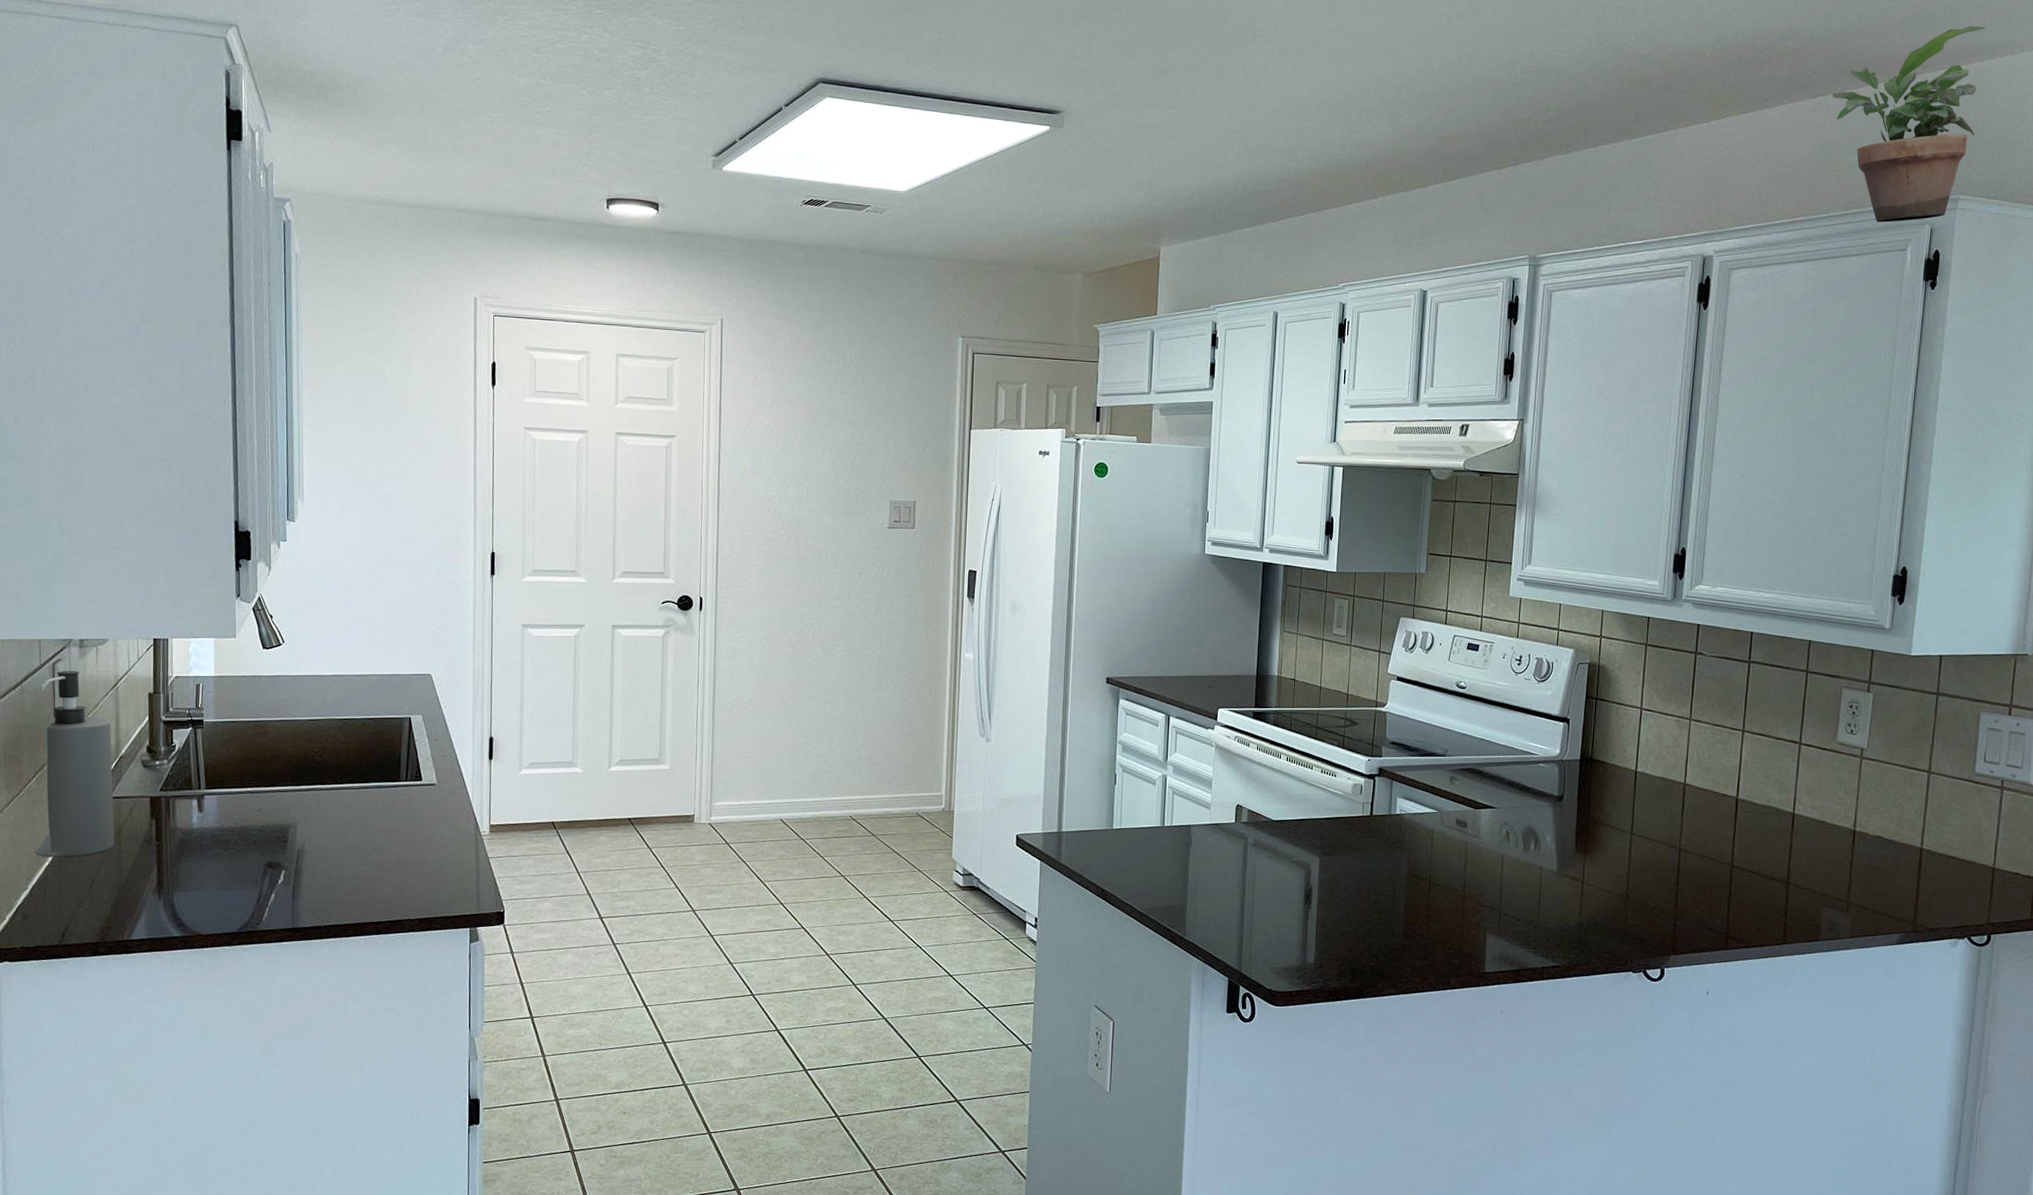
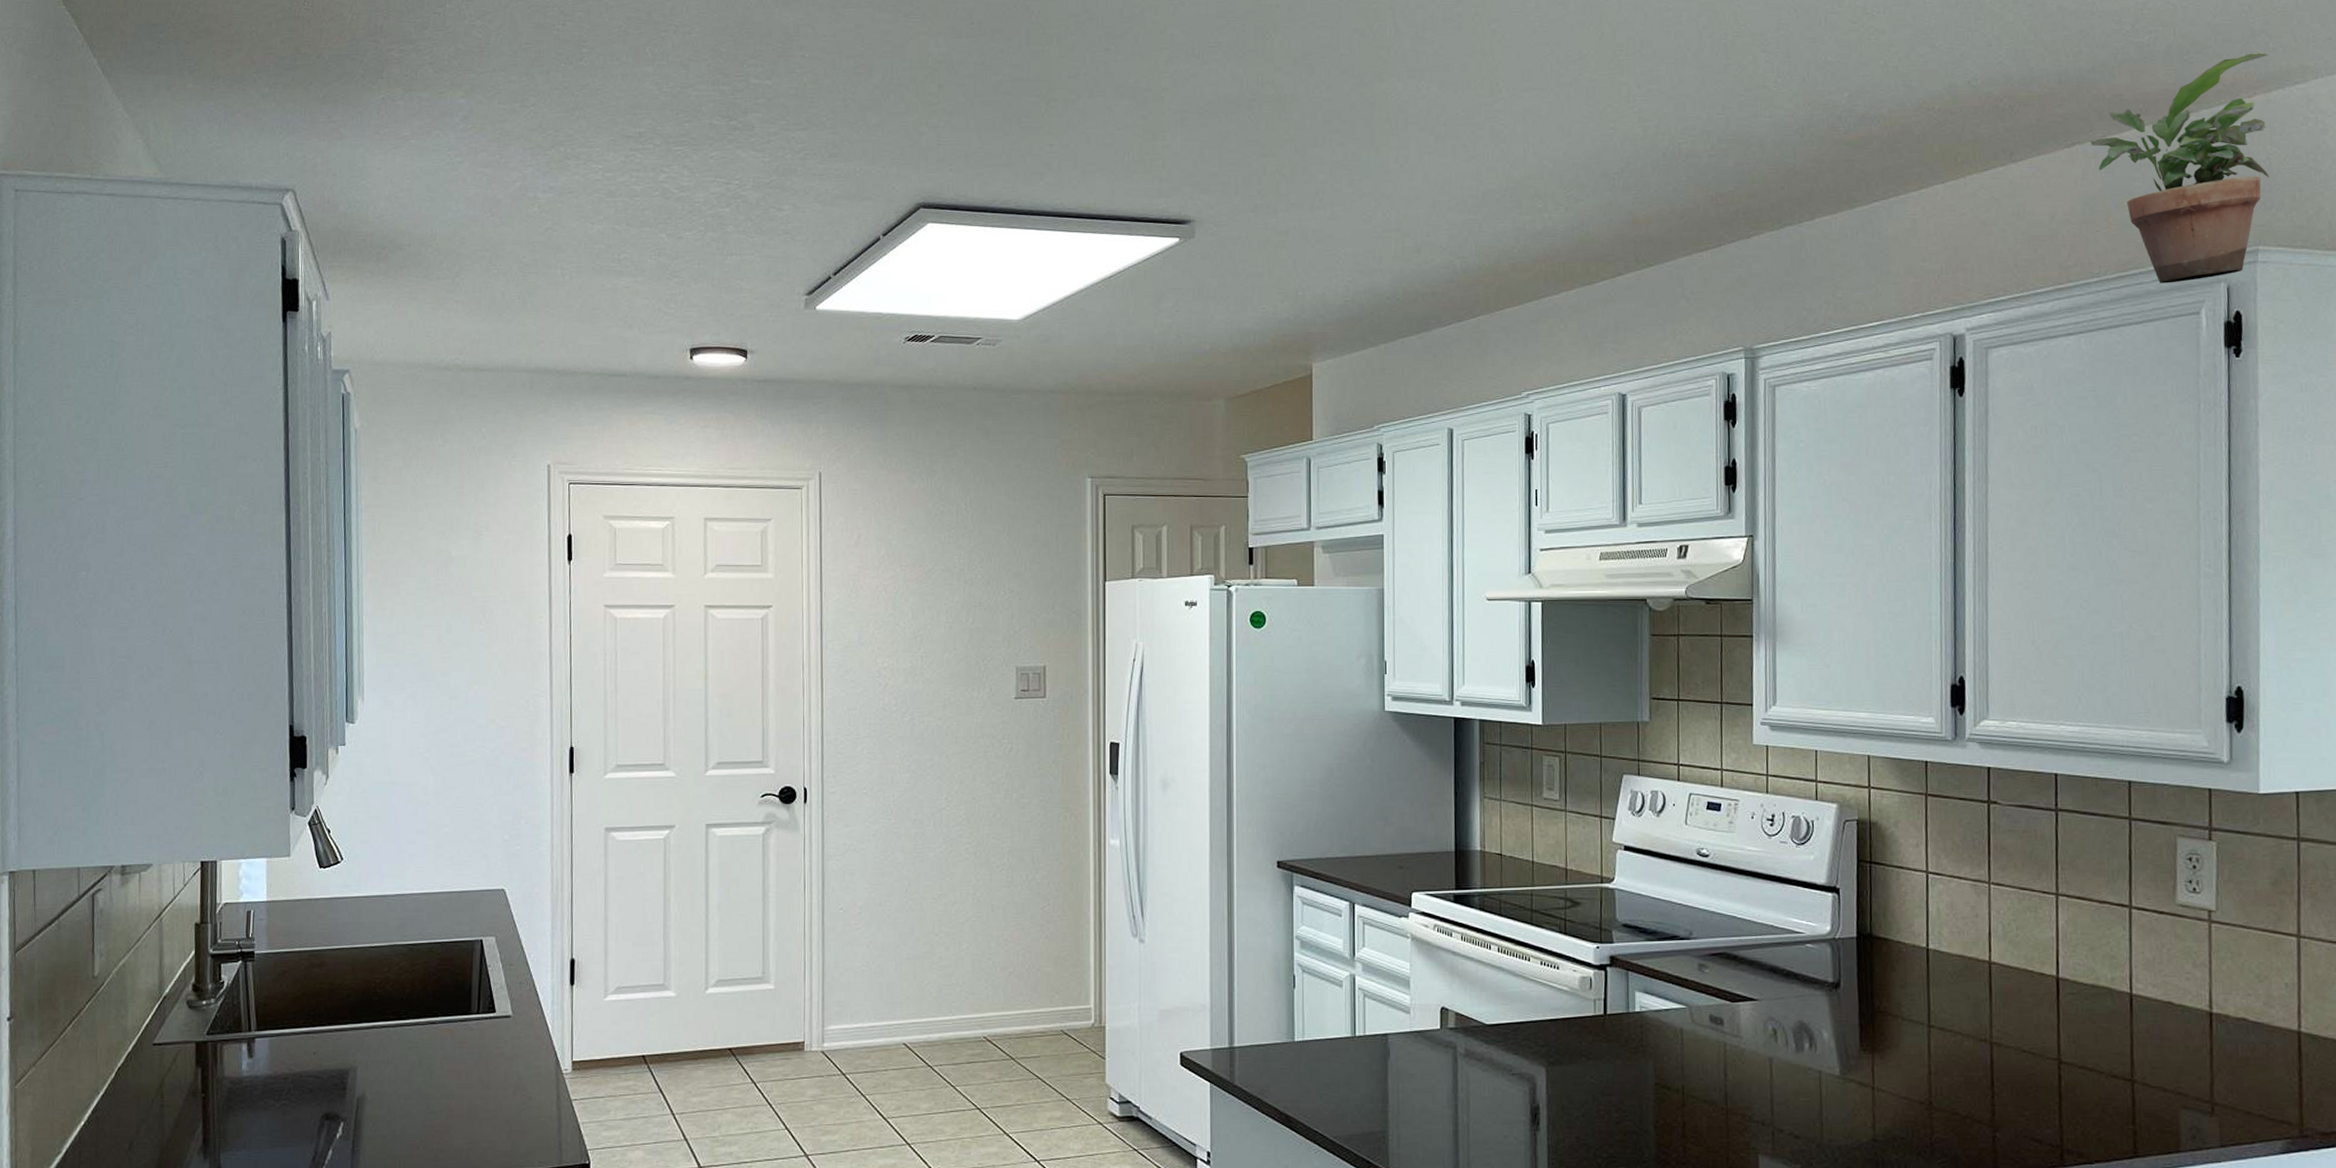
soap dispenser: present [33,671,115,858] -> none [68,902,157,1116]

